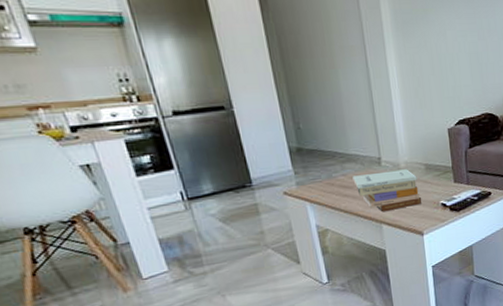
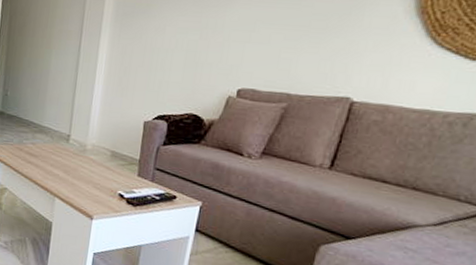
books: present [352,169,421,212] -> none [39,146,101,189]

